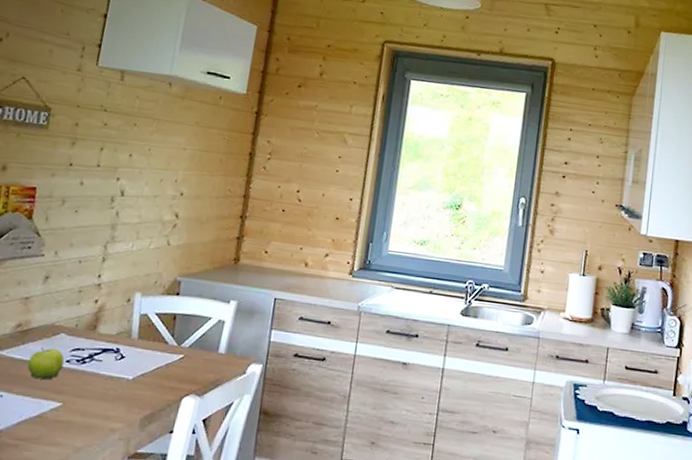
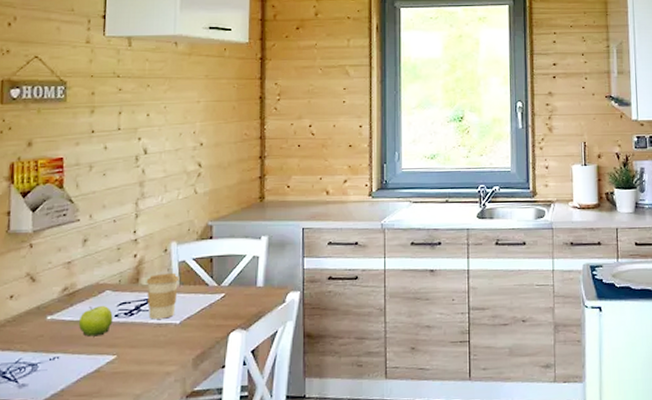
coffee cup: none [101,324,139,372] -> present [146,274,180,319]

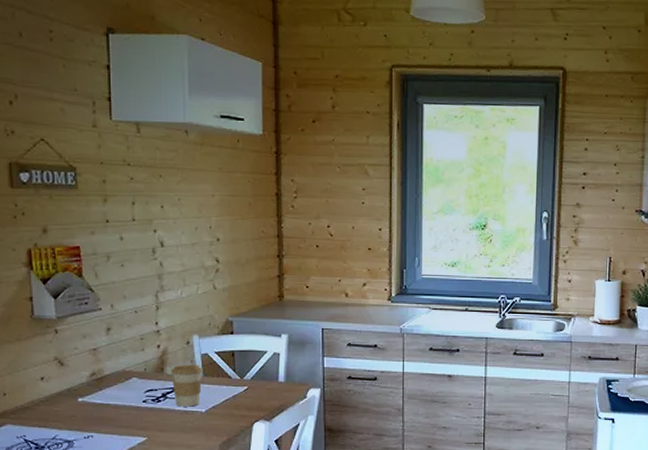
fruit: present [78,305,113,337] -> none [108,391,141,419]

